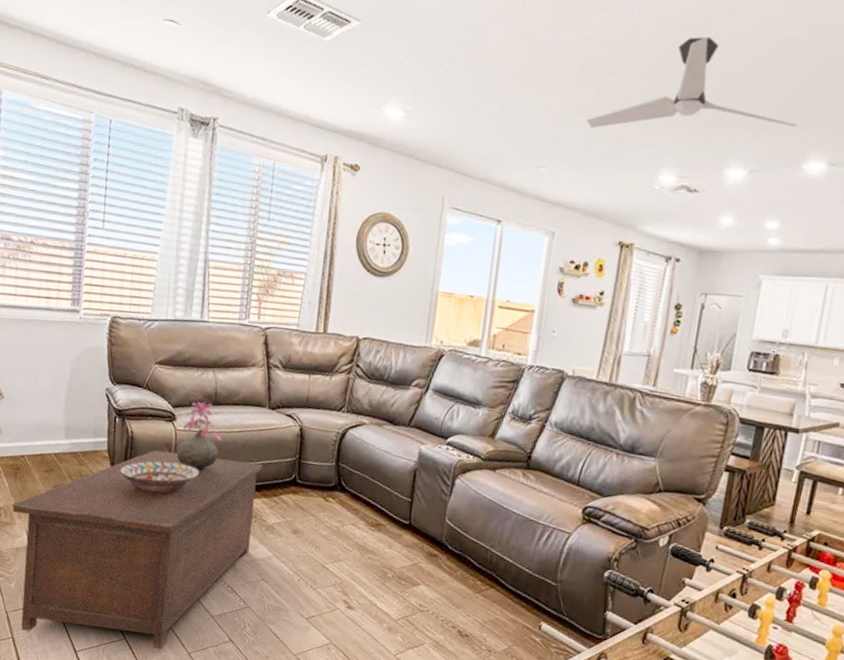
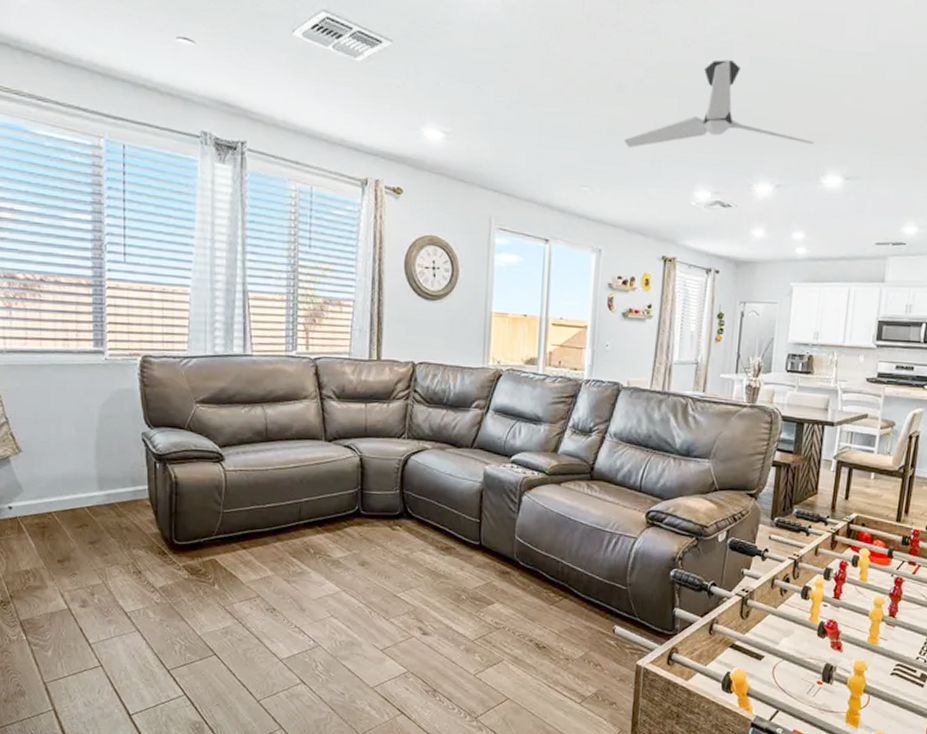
cabinet: present [12,450,262,649] -> none [42,493,323,701]
decorative bowl: present [119,461,199,494] -> none [164,504,254,540]
vase: present [176,401,222,472] -> none [228,439,276,512]

